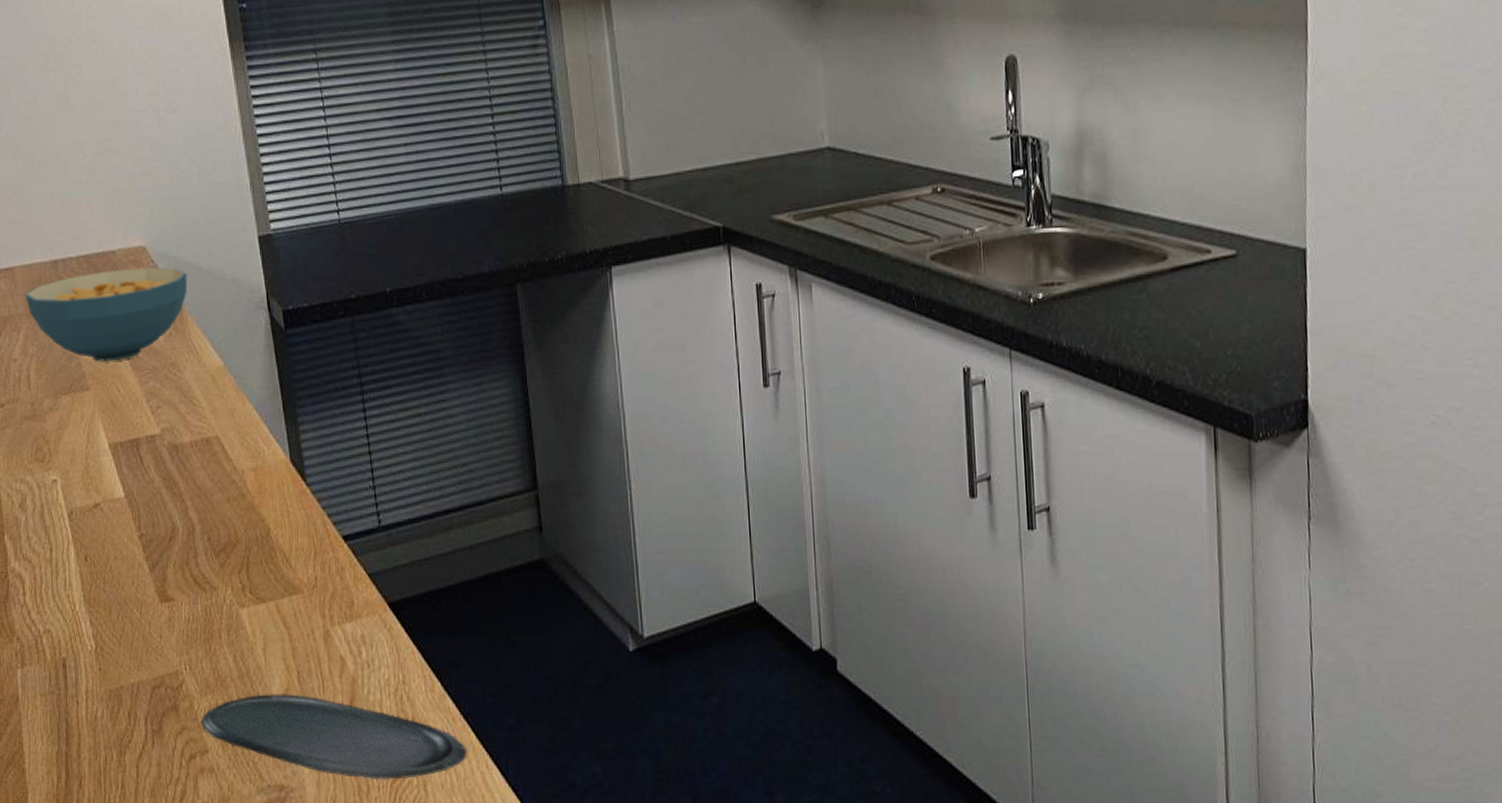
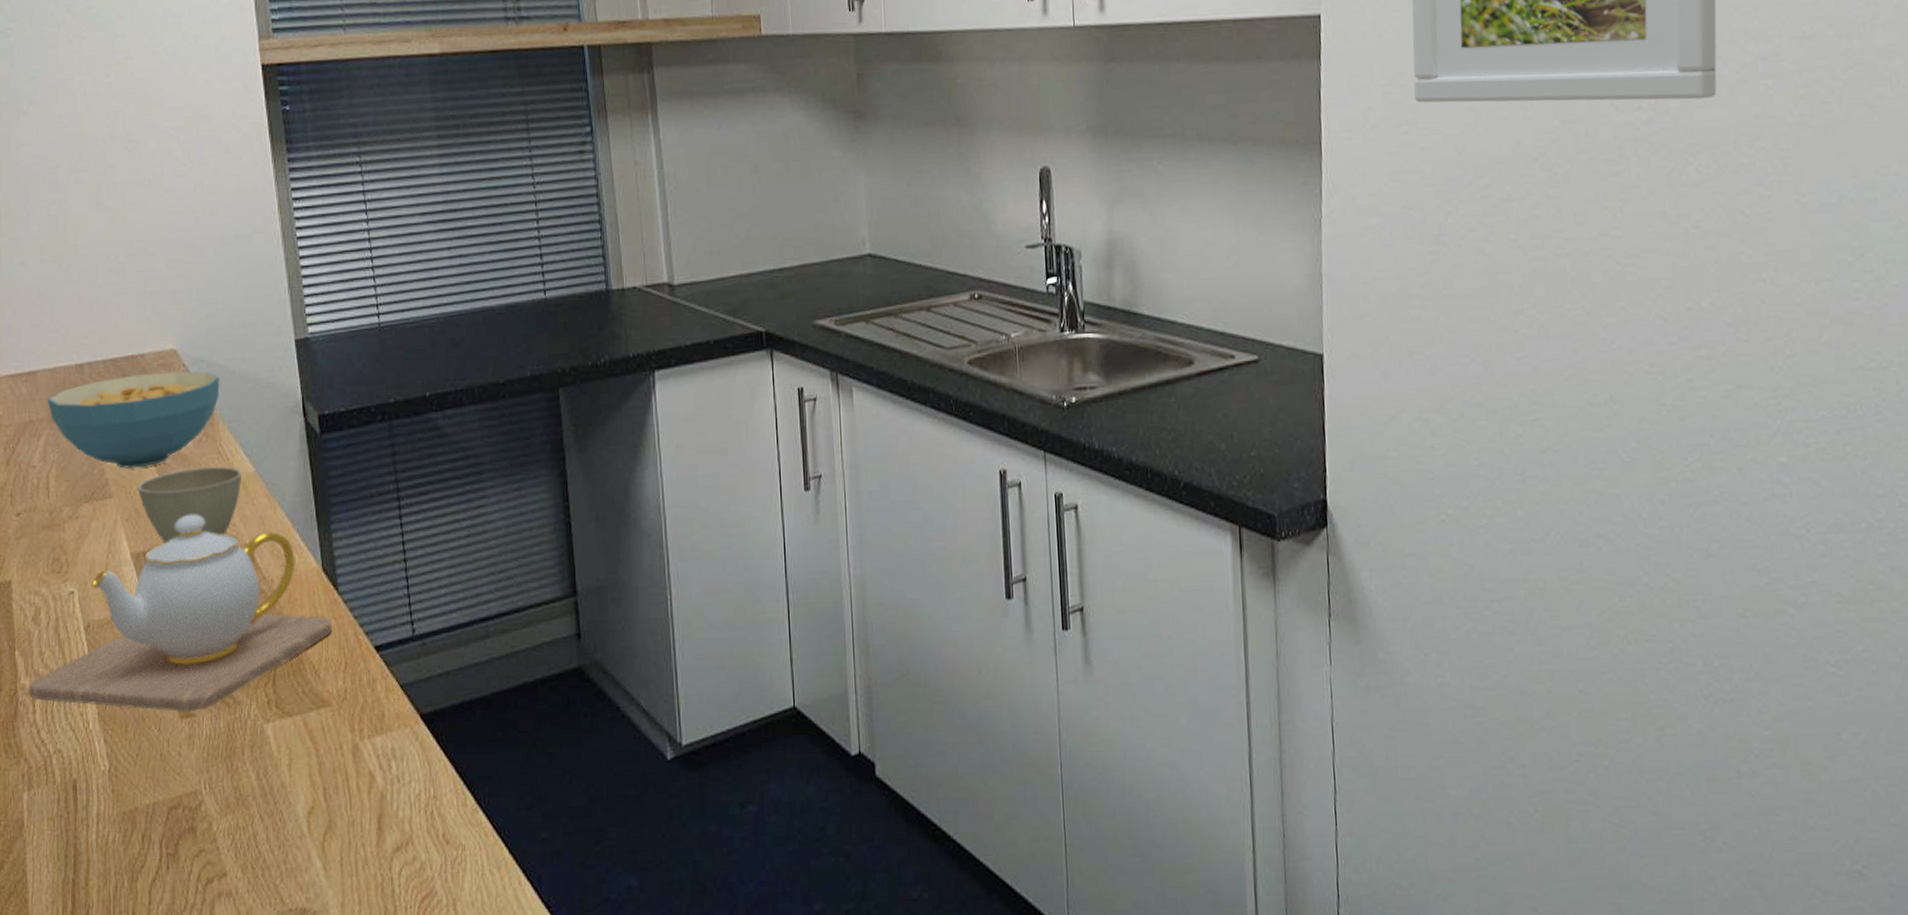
teapot: none [18,406,301,596] -> present [29,514,332,711]
cup: none [113,360,211,435] -> present [138,466,241,544]
oval tray: present [201,694,467,781] -> none [219,812,499,901]

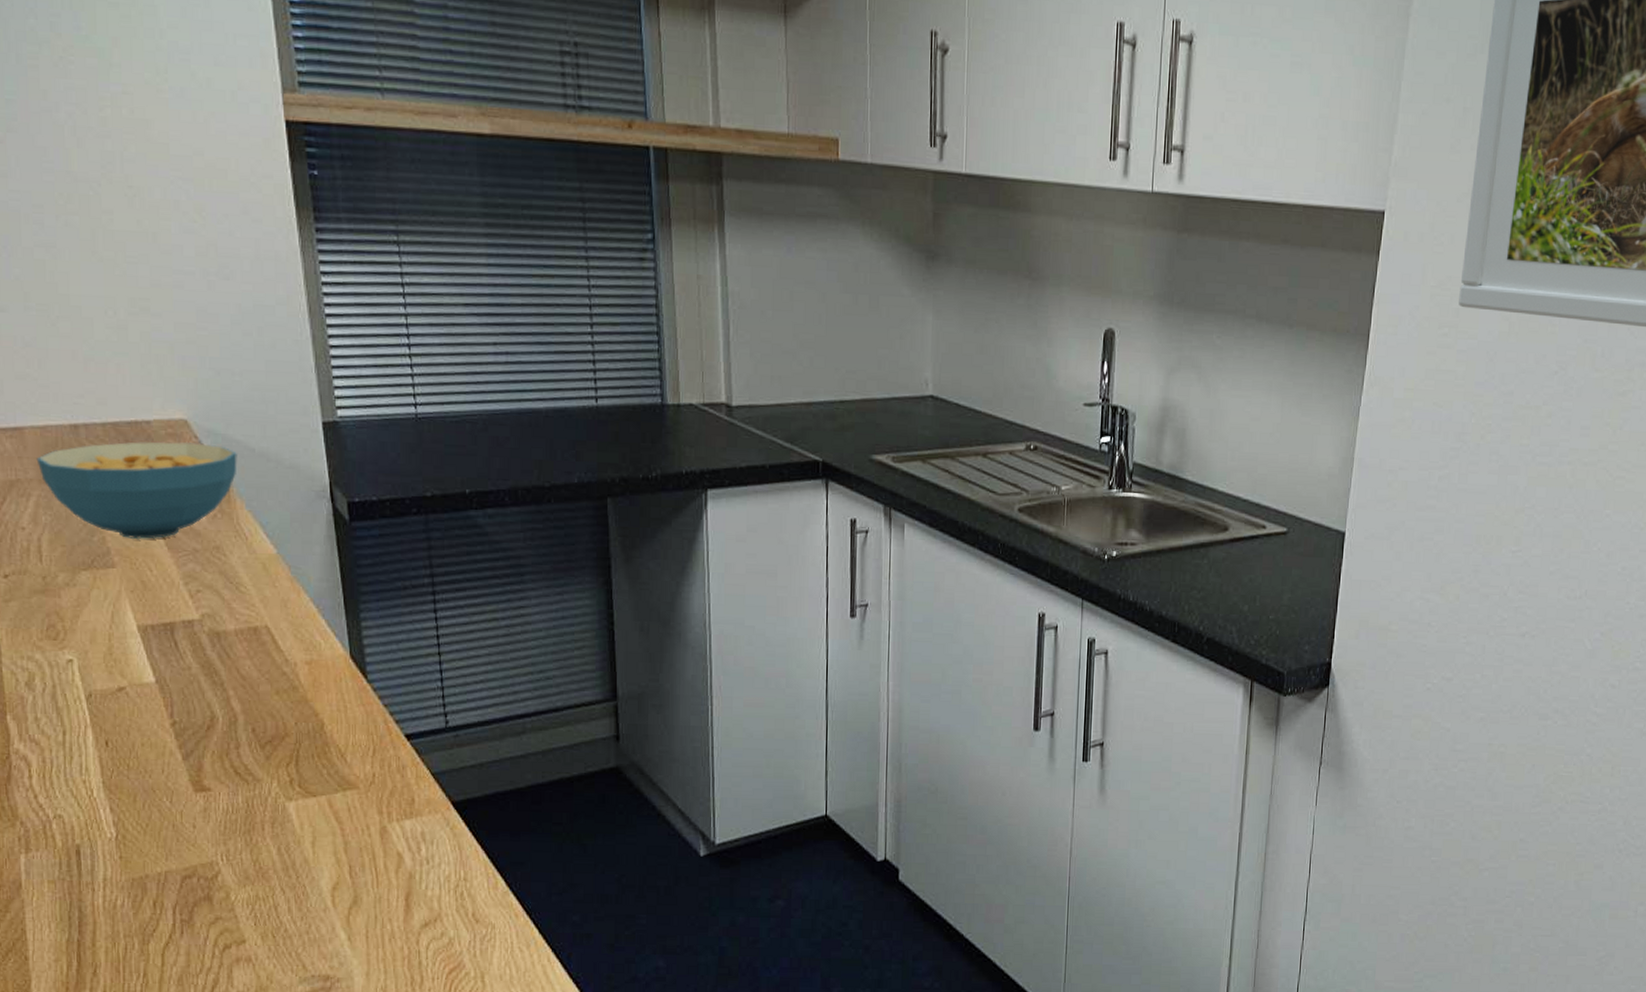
teapot: present [29,514,332,711] -> none [24,591,360,786]
cup: present [138,466,241,544] -> none [144,544,262,619]

